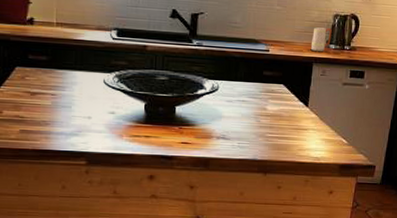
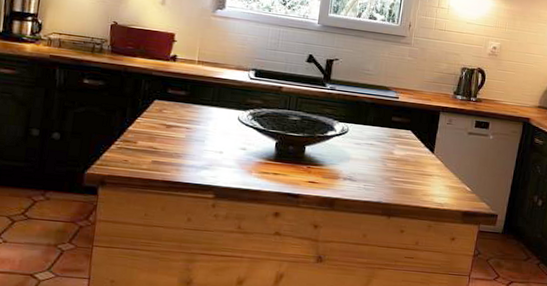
mug: present [310,27,332,51] -> none [438,78,459,101]

